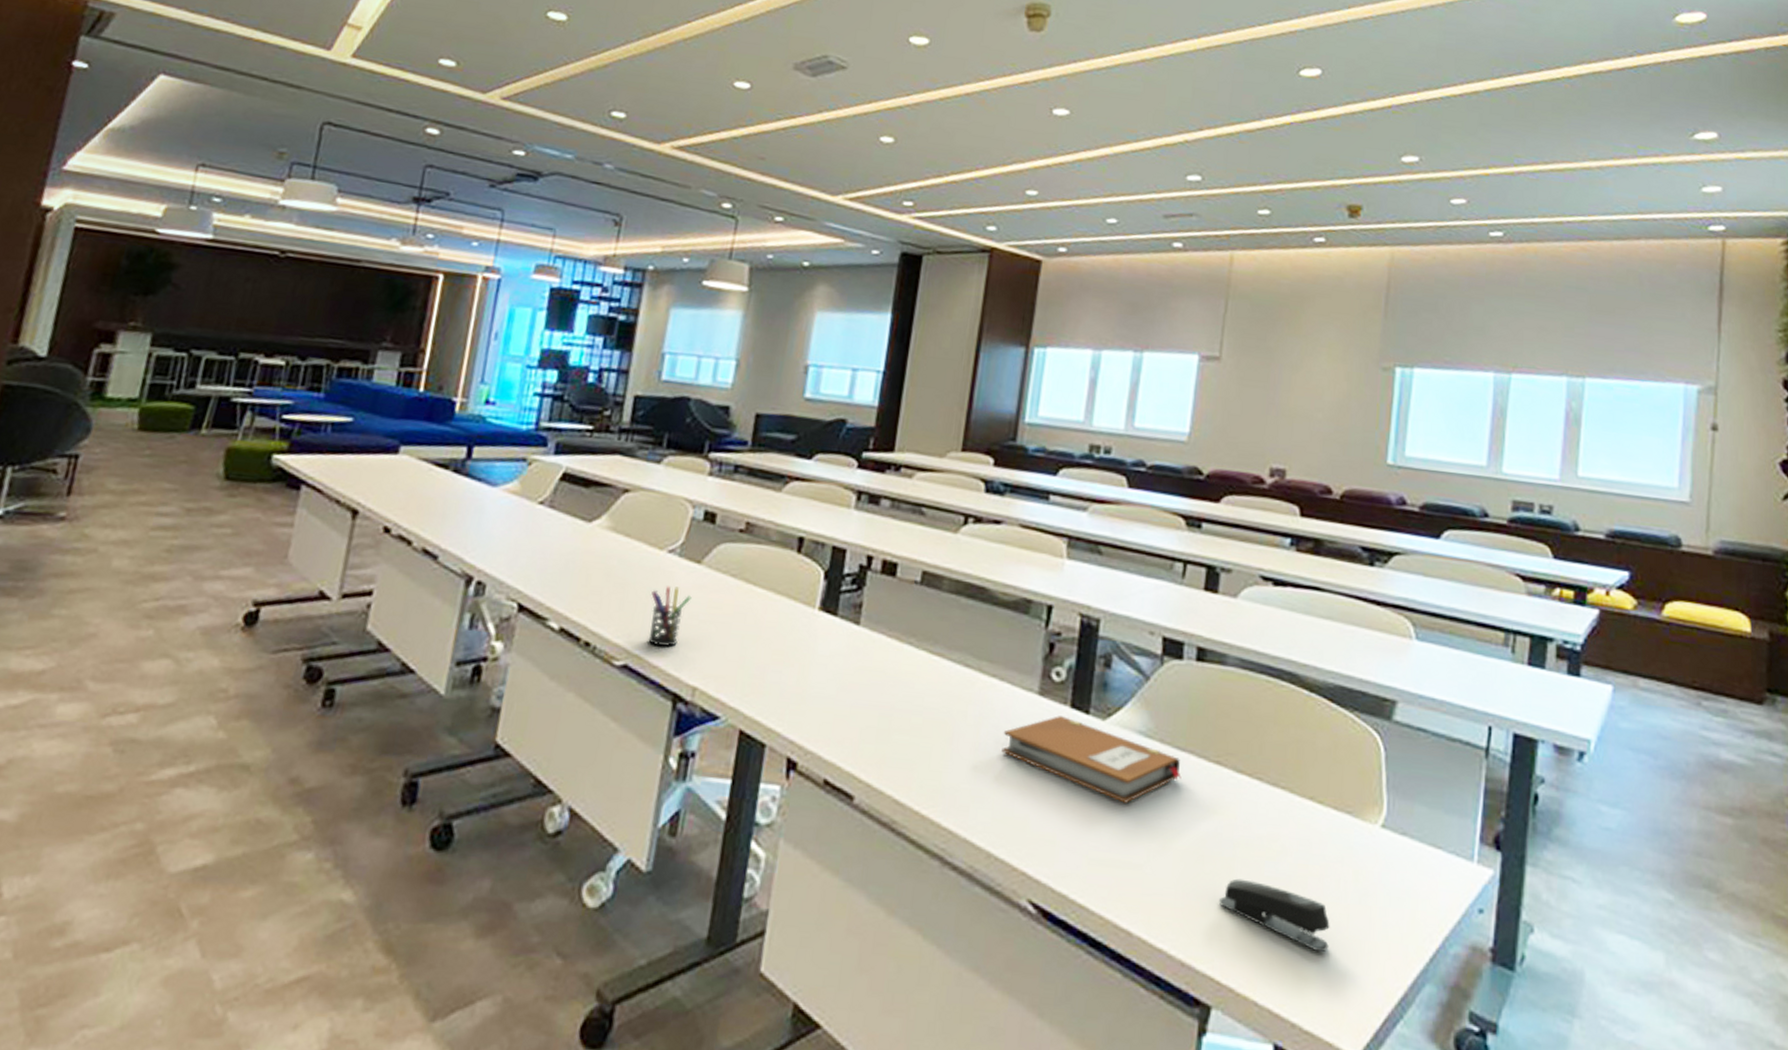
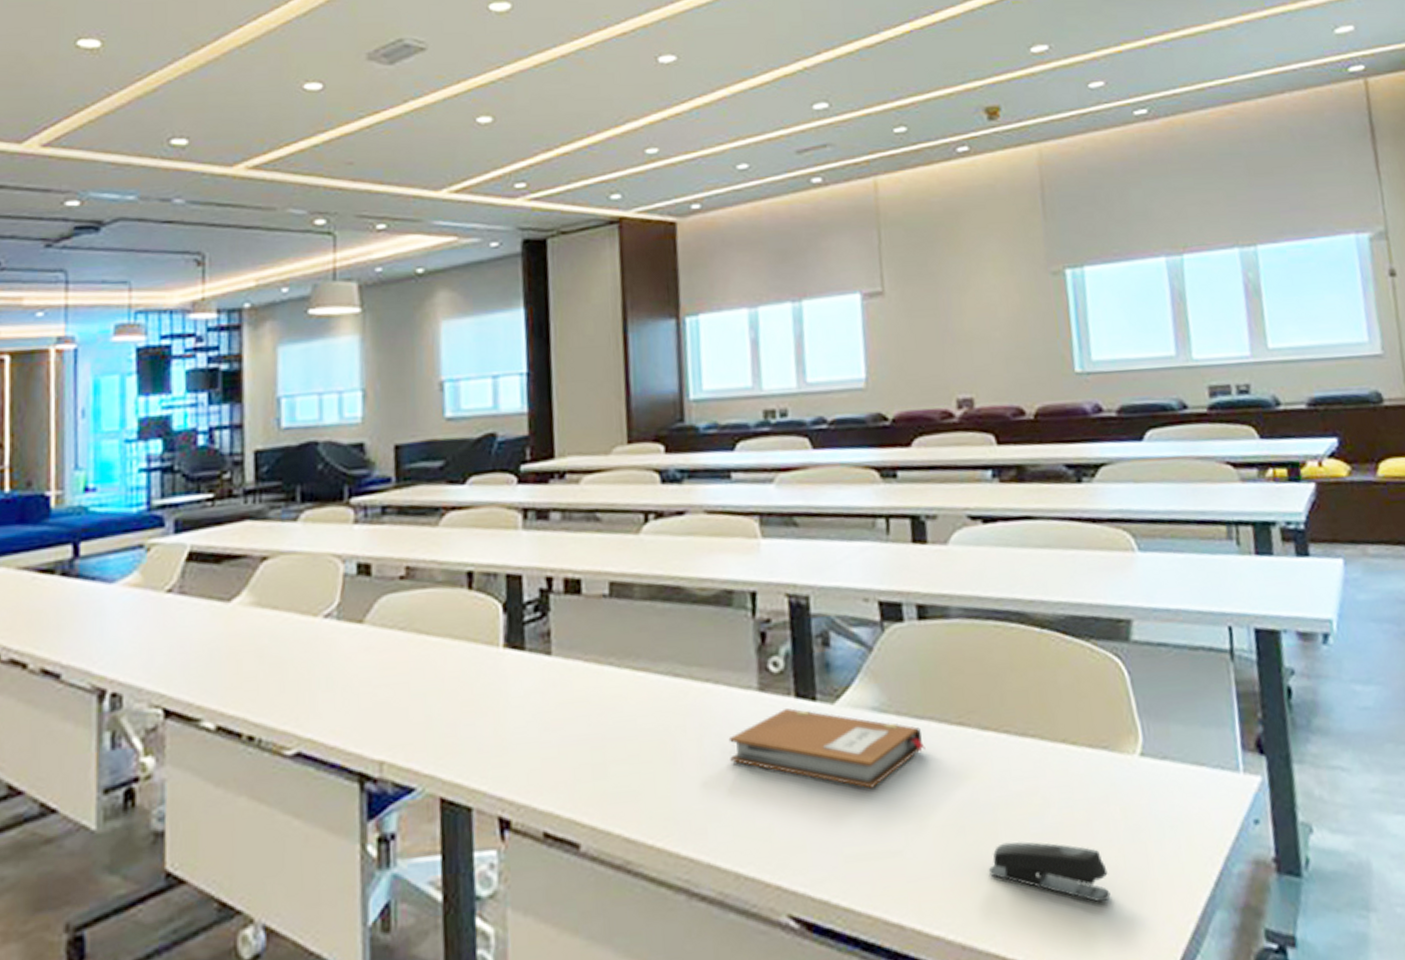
pen holder: present [647,586,692,647] -> none [313,654,360,724]

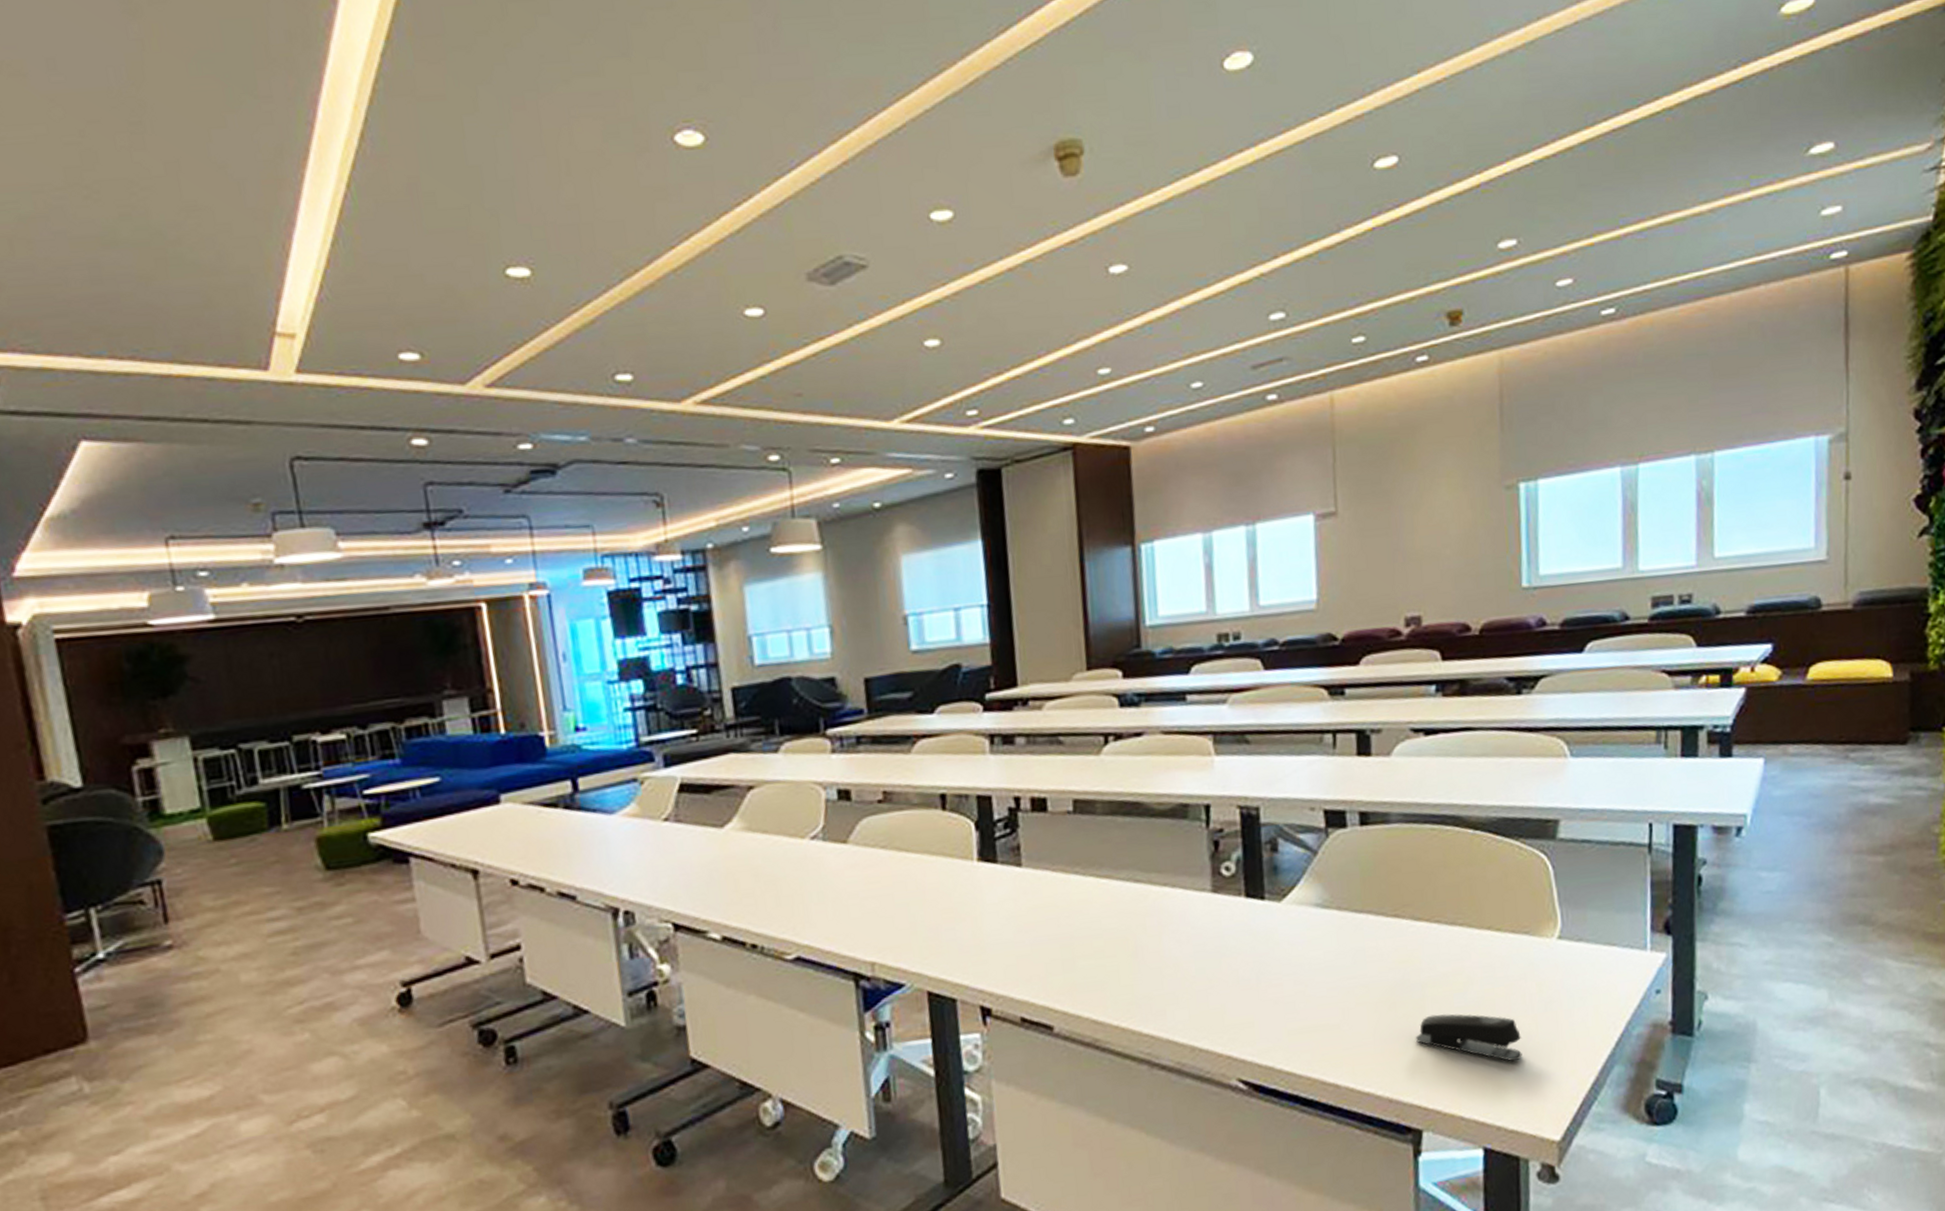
notebook: present [728,708,926,789] -> none [1185,907,1363,973]

